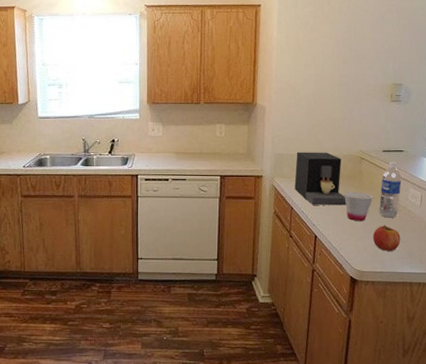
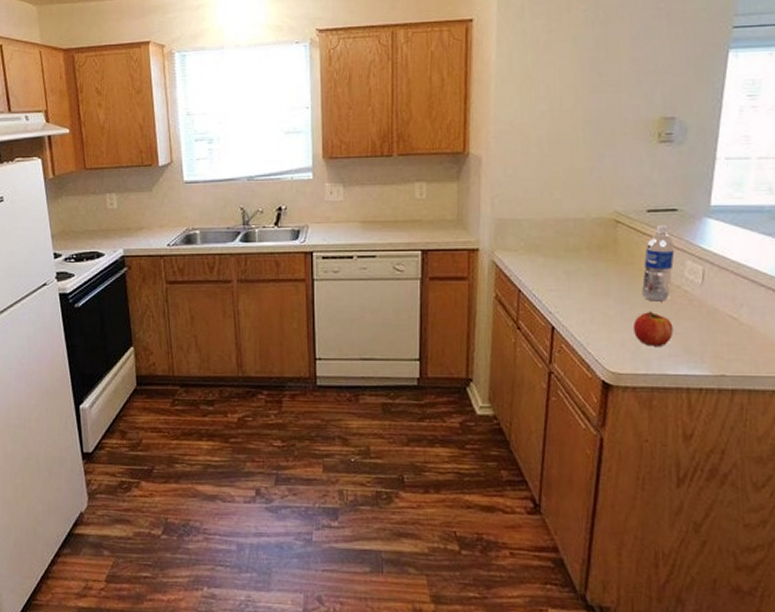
coffee maker: present [294,152,346,206] -> none [522,215,596,286]
cup: present [344,191,373,221] -> none [592,267,634,306]

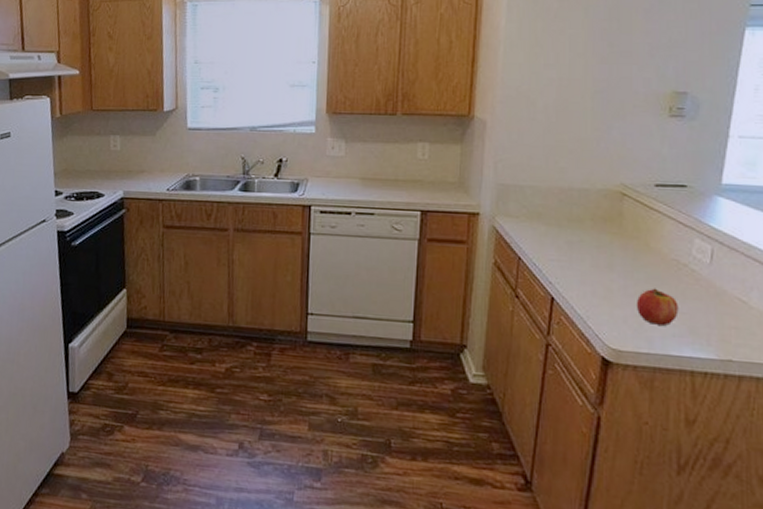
water bottle: present [642,224,675,302] -> none [647,200,683,279]

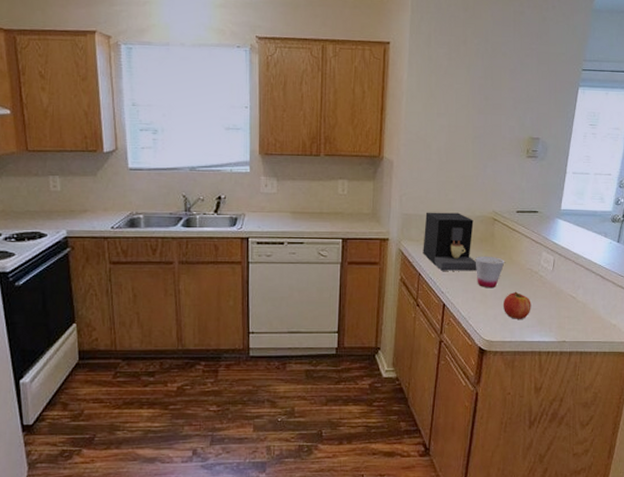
coffee maker: none [524,182,599,259] -> present [423,212,477,271]
cup: none [595,239,639,281] -> present [475,256,505,287]

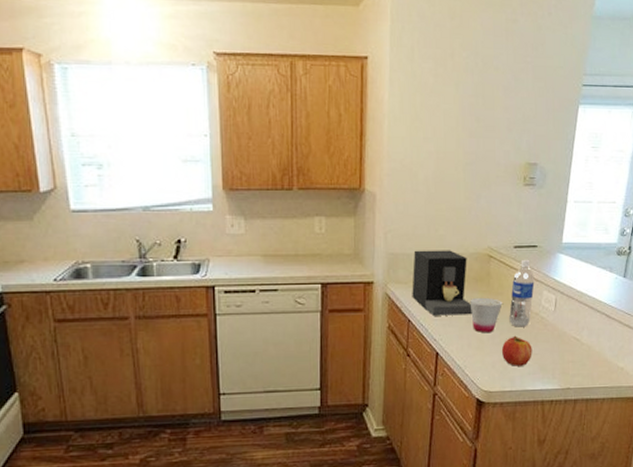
water bottle: none [511,223,535,284] -> present [509,259,535,327]

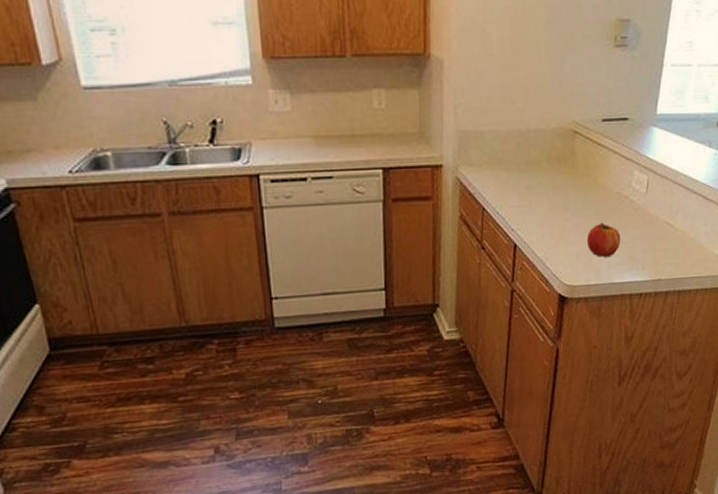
coffee maker: present [412,250,472,316] -> none [486,125,554,203]
cup: present [469,297,503,332] -> none [551,179,588,220]
water bottle: present [509,259,535,327] -> none [596,134,625,213]

